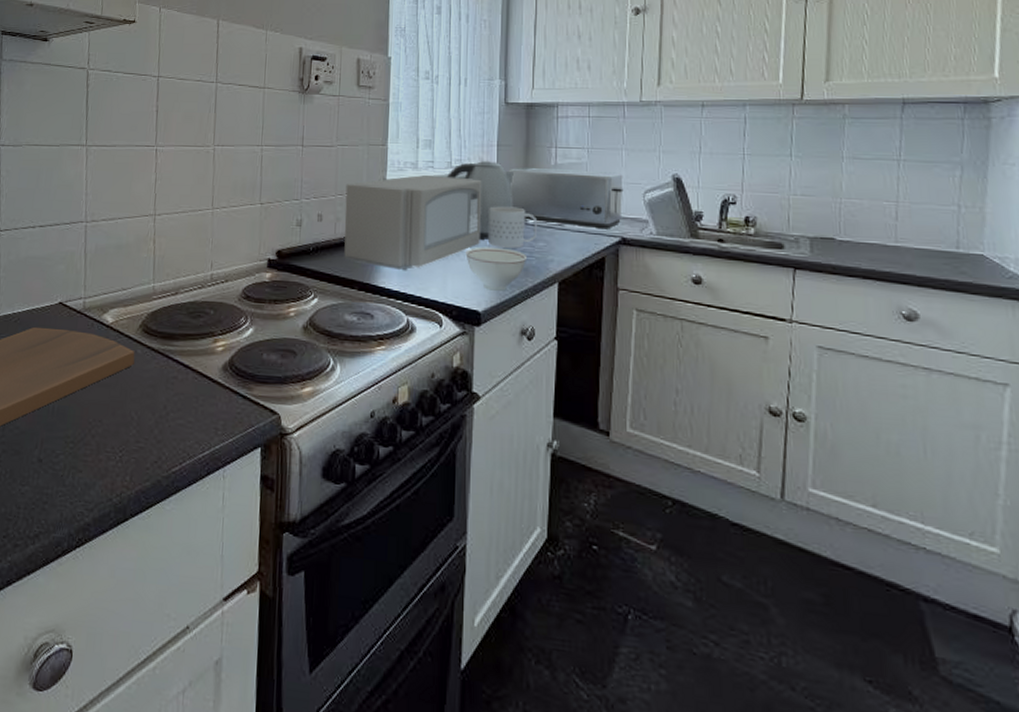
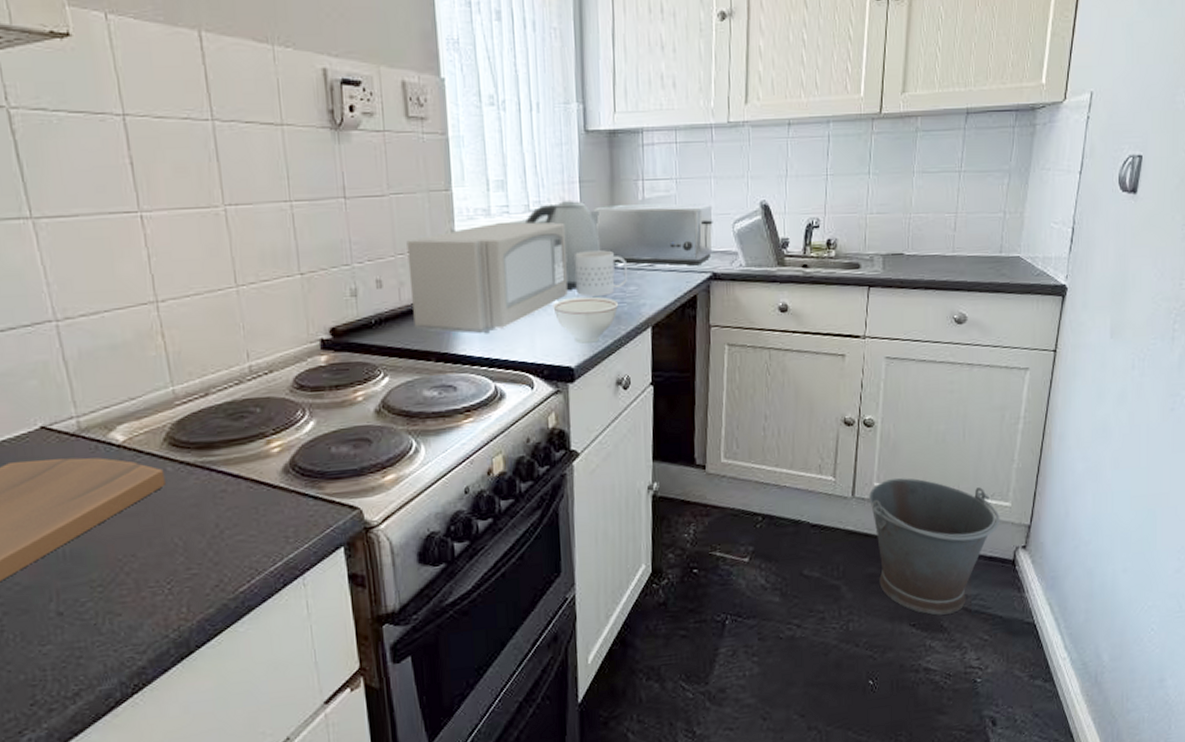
bucket: none [801,487,985,680] -> present [868,478,1000,616]

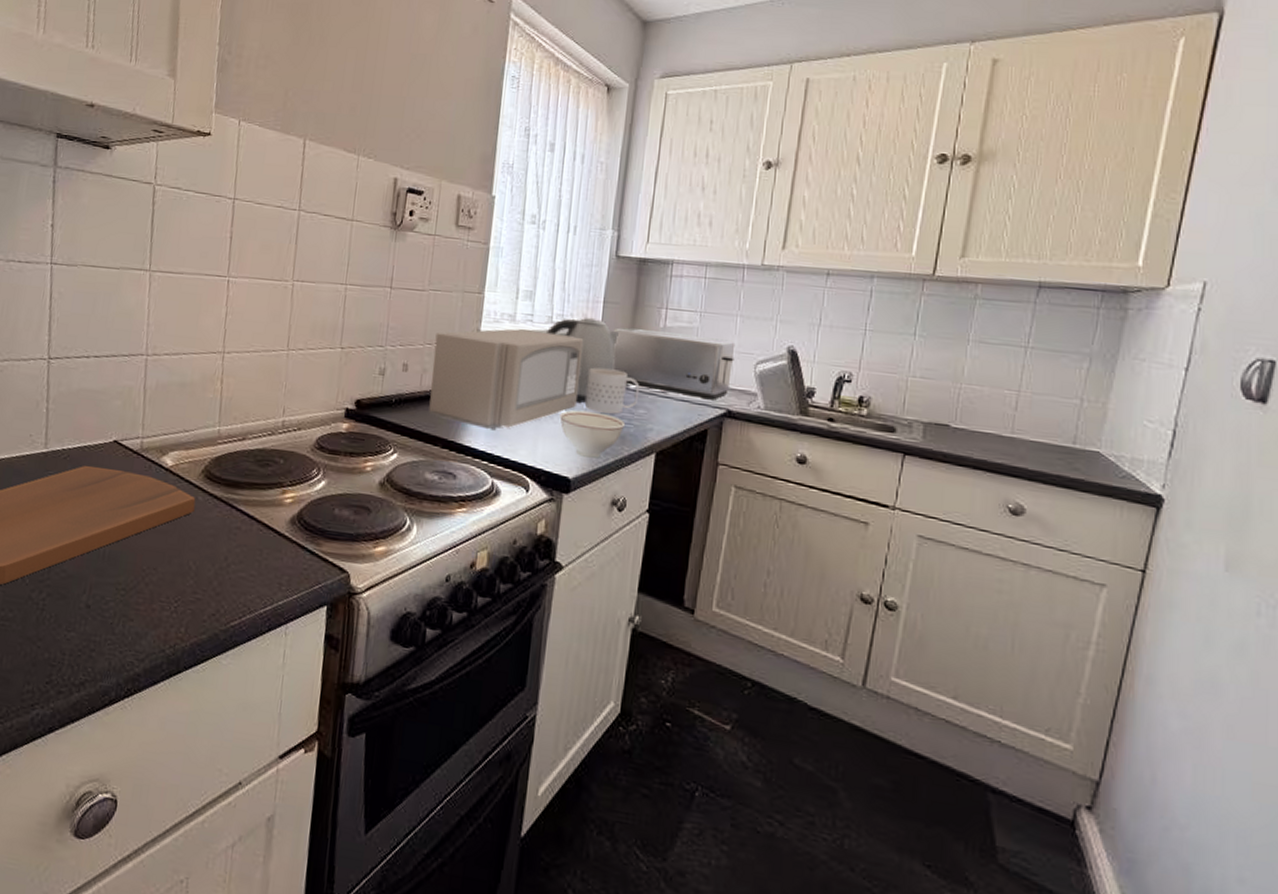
bucket: present [868,478,1000,616] -> none [882,677,1056,867]

